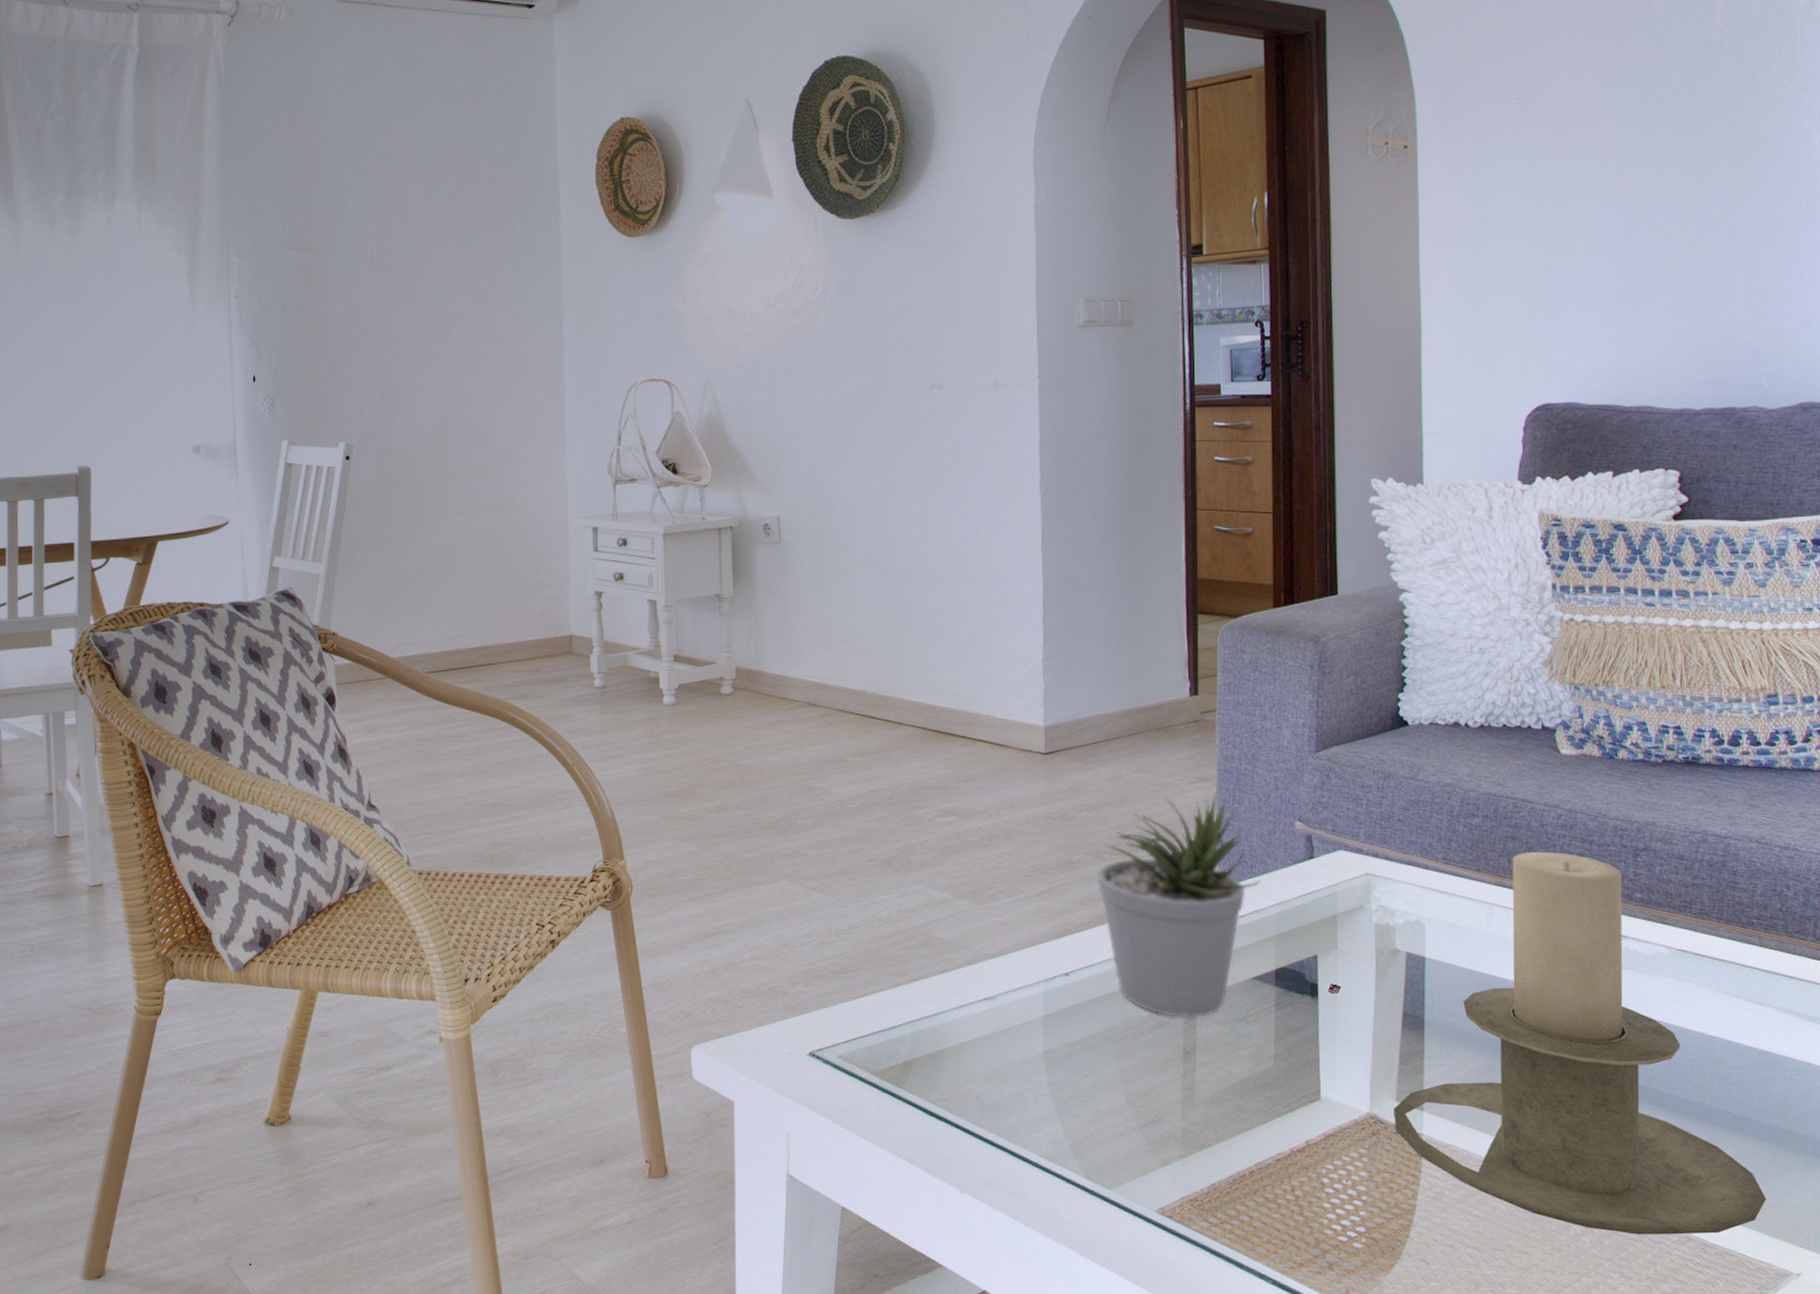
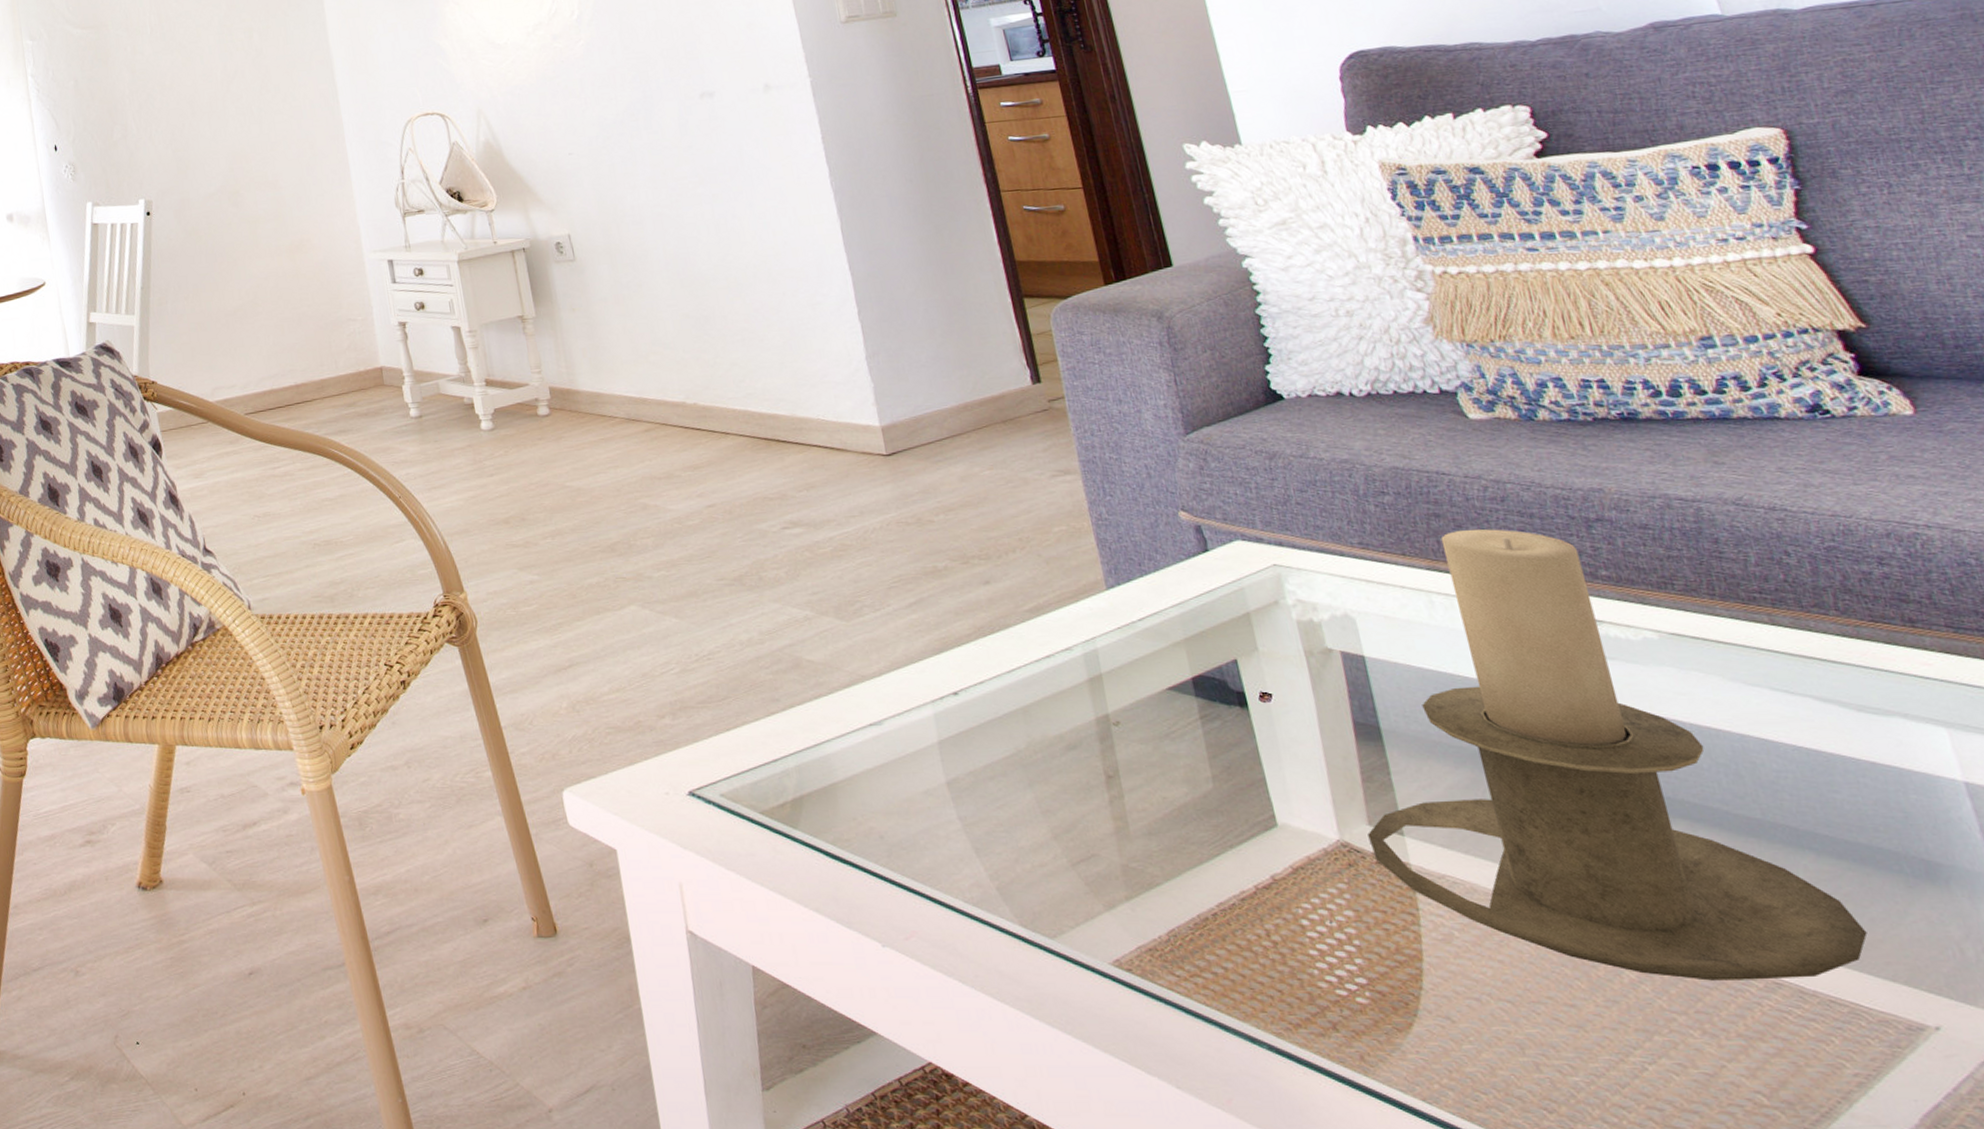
potted plant: present [1096,792,1260,1018] -> none [967,484,1153,737]

